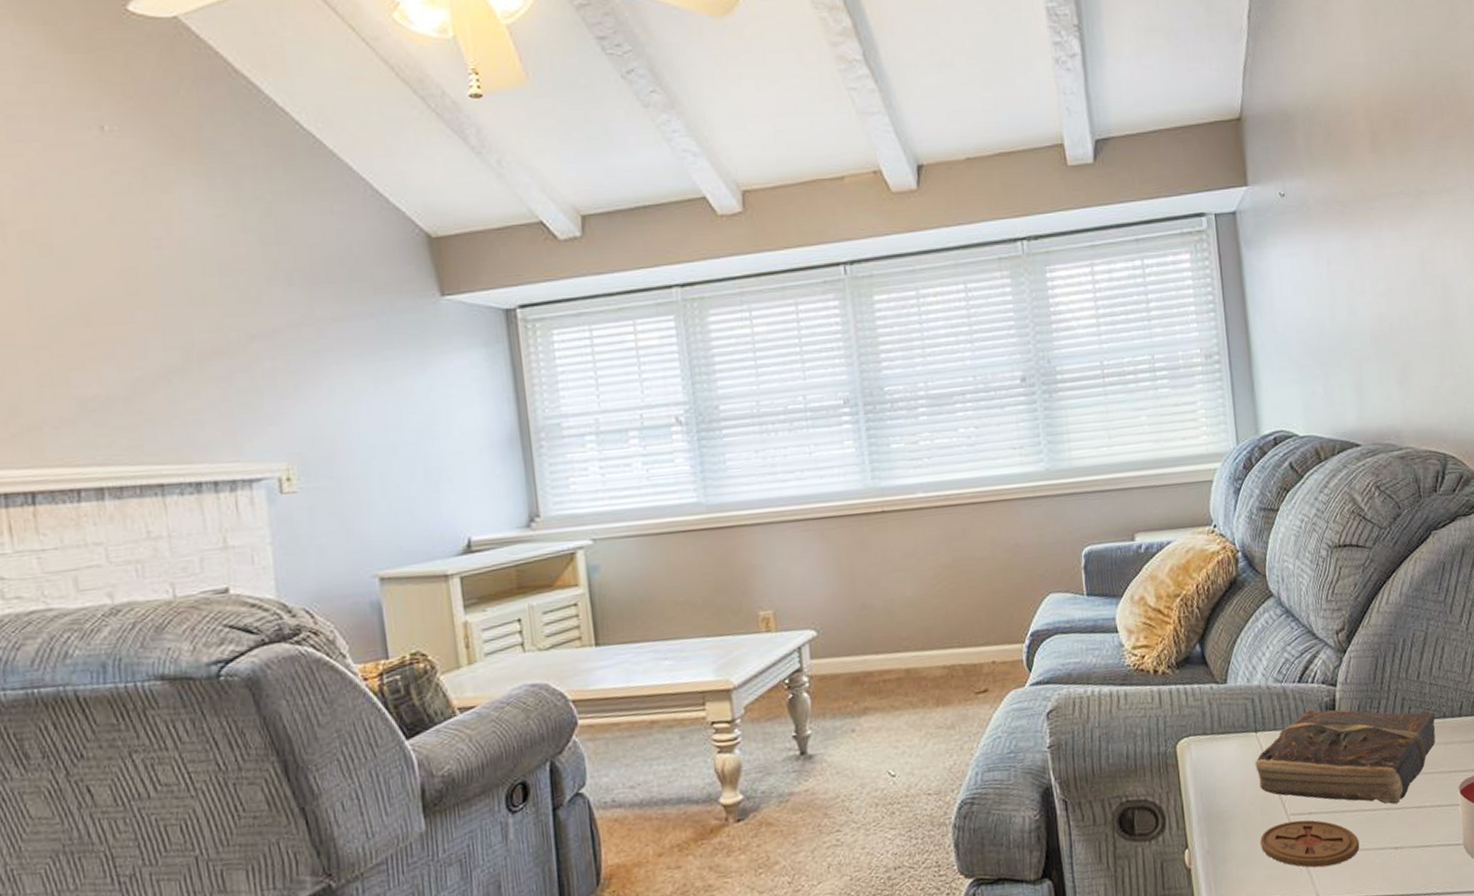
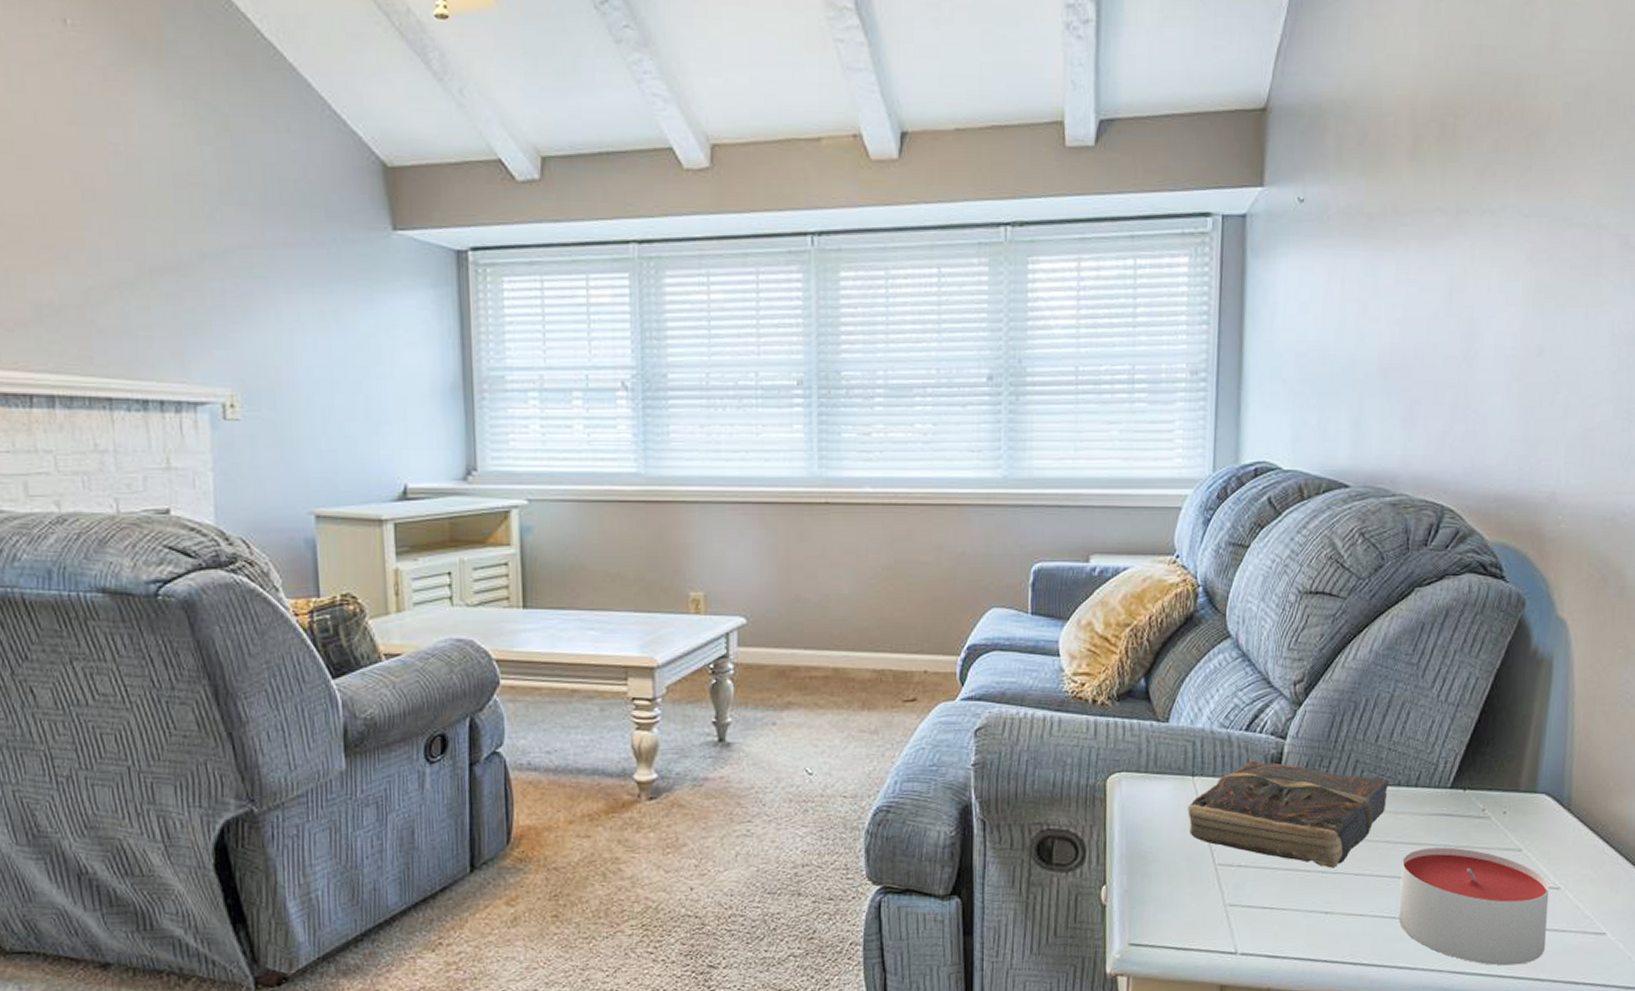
coaster: present [1260,820,1360,868] -> none [1182,871,1288,922]

